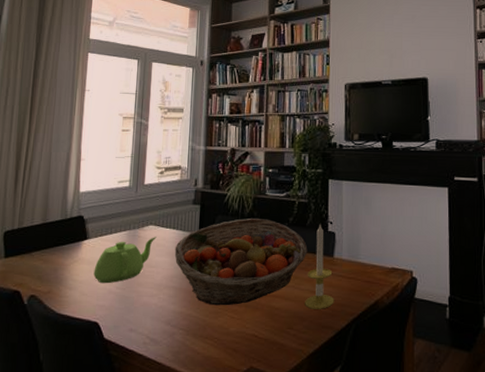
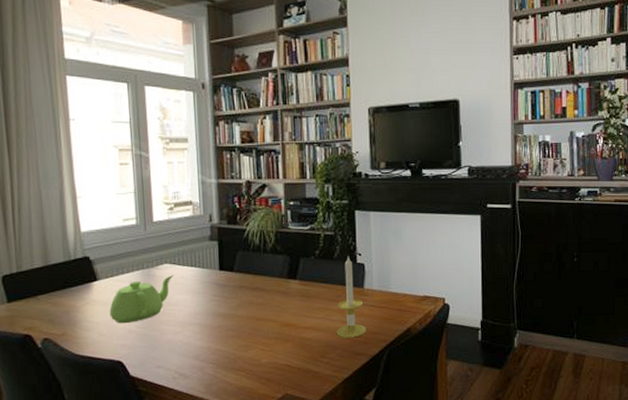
fruit basket: present [174,218,308,306] -> none [195,253,337,340]

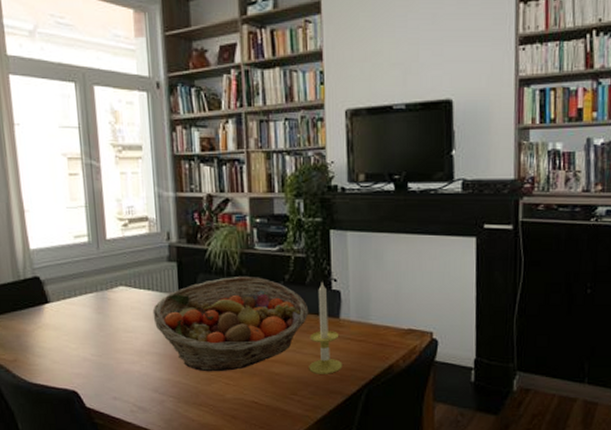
teapot: present [109,275,174,324] -> none [62,299,130,351]
fruit basket: none [195,253,337,340] -> present [152,277,309,372]

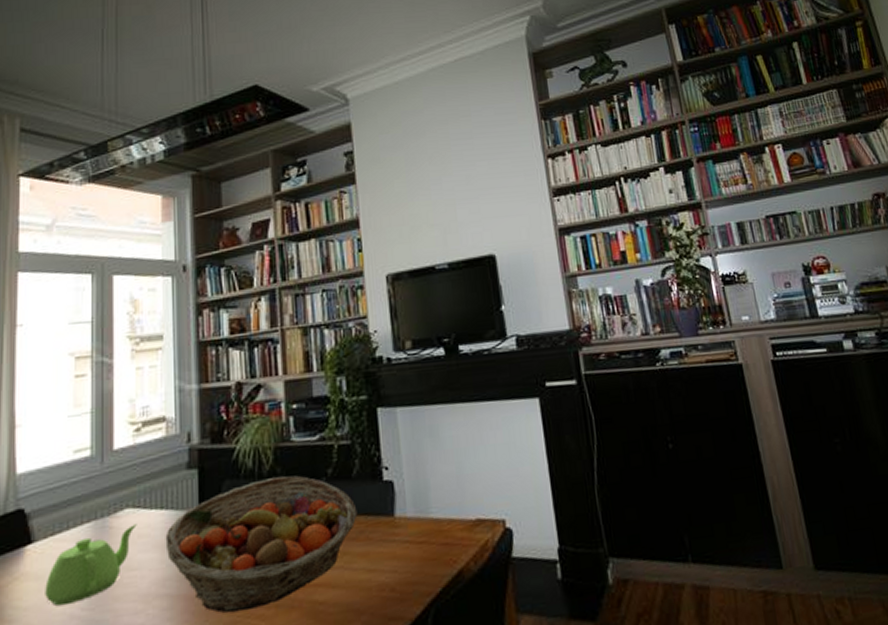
teapot: none [62,299,130,351] -> present [45,524,137,607]
candle: present [309,281,343,374] -> none [359,471,402,596]

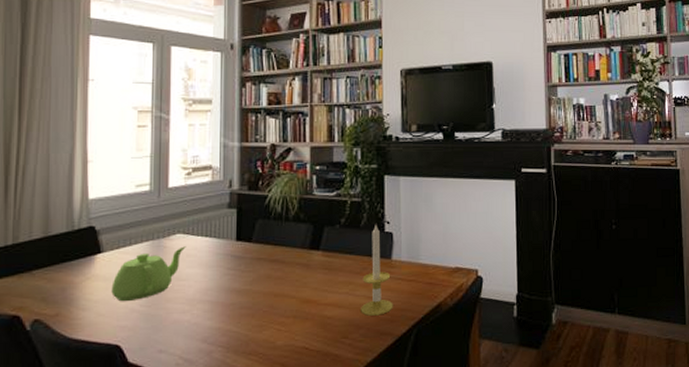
fruit basket: present [165,476,358,613] -> none [208,221,362,319]
candle: none [359,471,402,596] -> present [361,224,393,316]

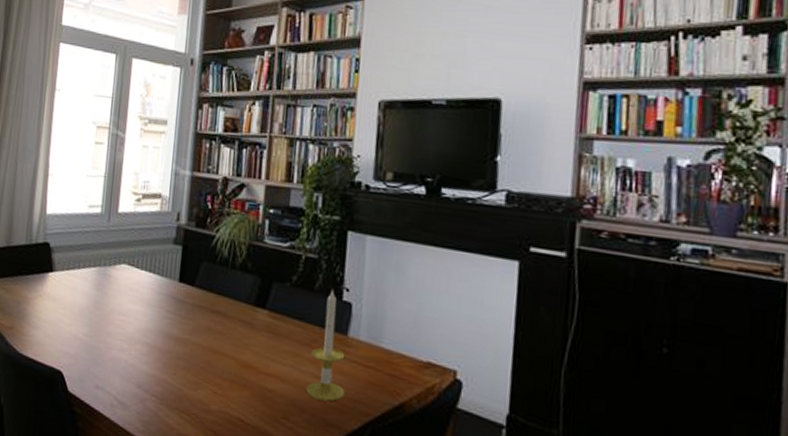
teapot: present [111,246,186,302] -> none [59,278,130,328]

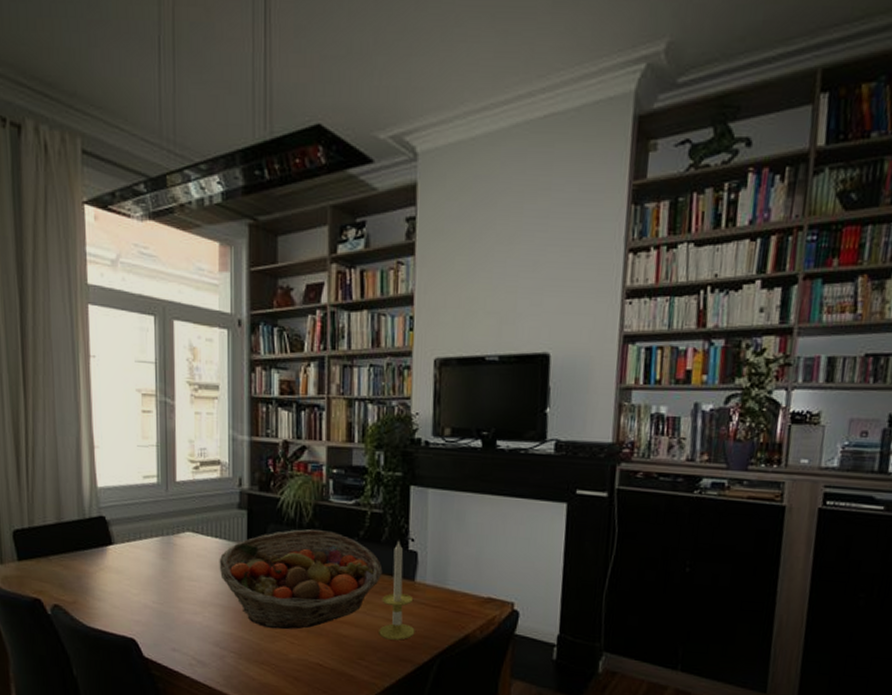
fruit basket: none [149,269,314,378] -> present [219,529,383,630]

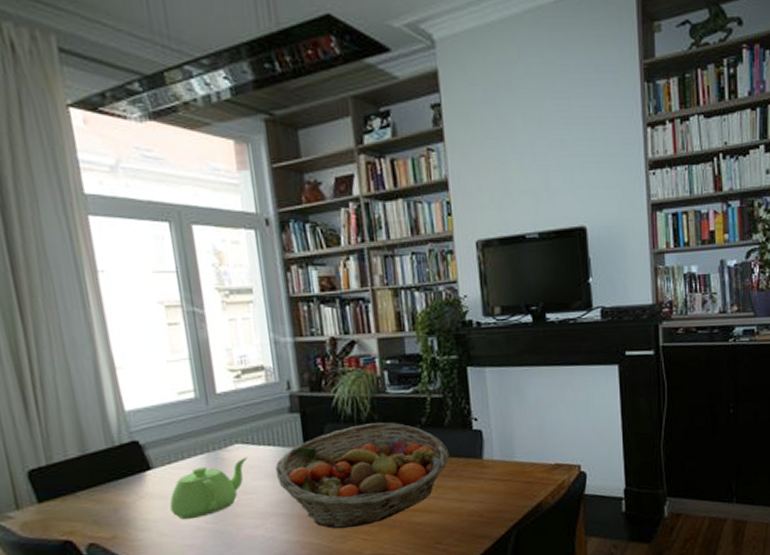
teapot: none [124,545,196,597] -> present [169,457,248,520]
candle: present [379,540,415,640] -> none [452,422,489,520]

